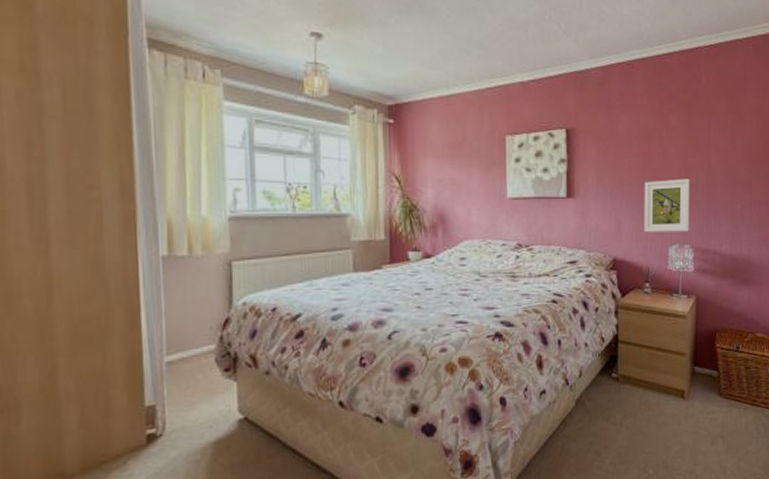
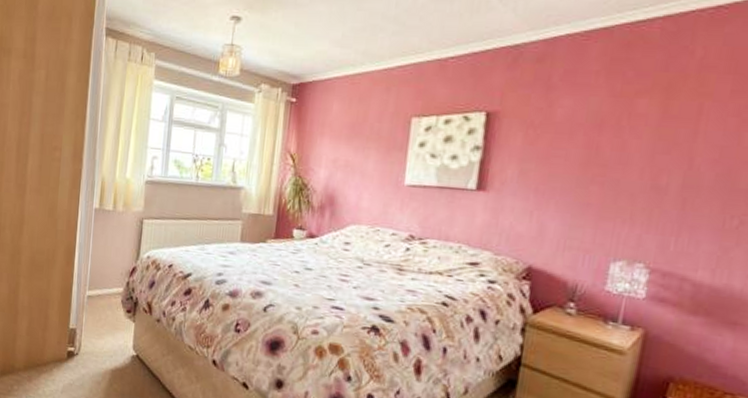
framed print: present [644,178,690,232] -> none [576,179,657,248]

